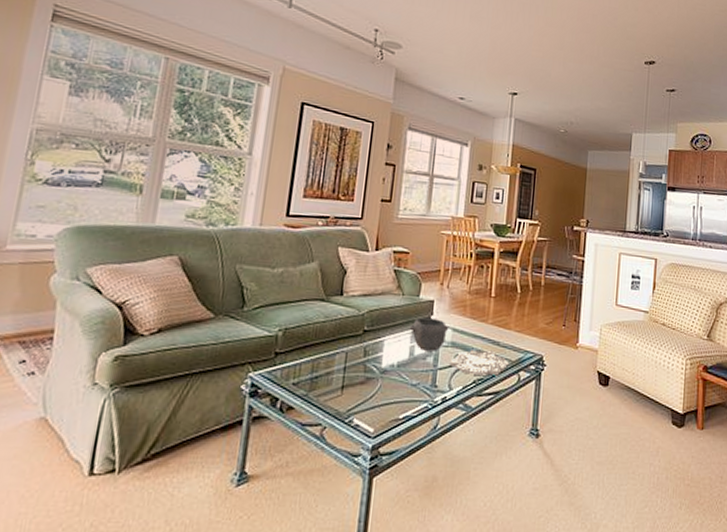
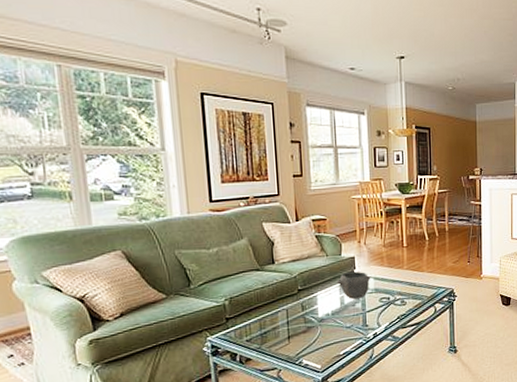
decorative tray: present [450,350,510,376] -> none [376,290,426,313]

